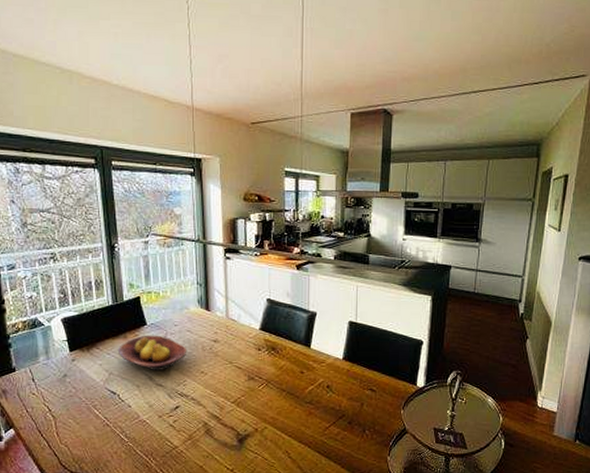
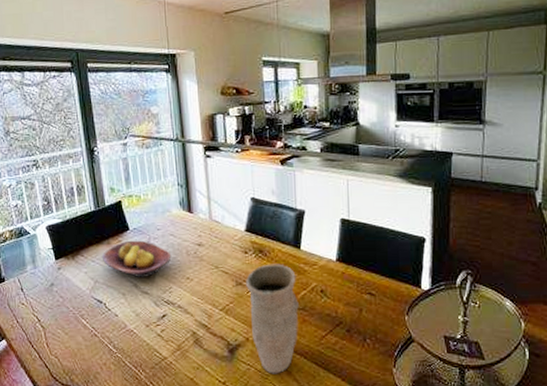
vase: none [258,360,306,462] -> present [246,264,299,374]

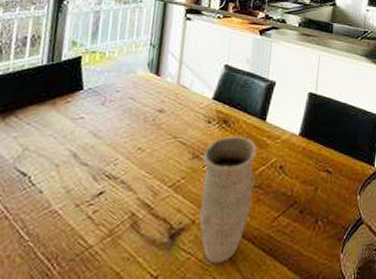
fruit bowl: present [101,240,172,277] -> none [40,101,126,146]

